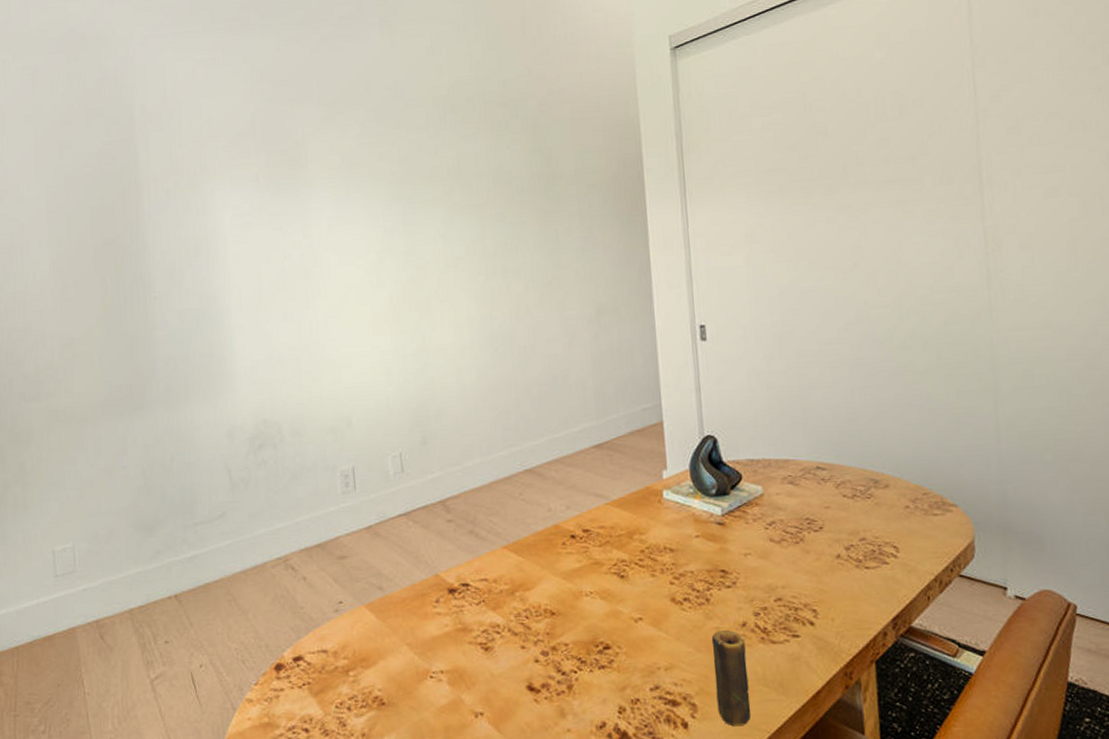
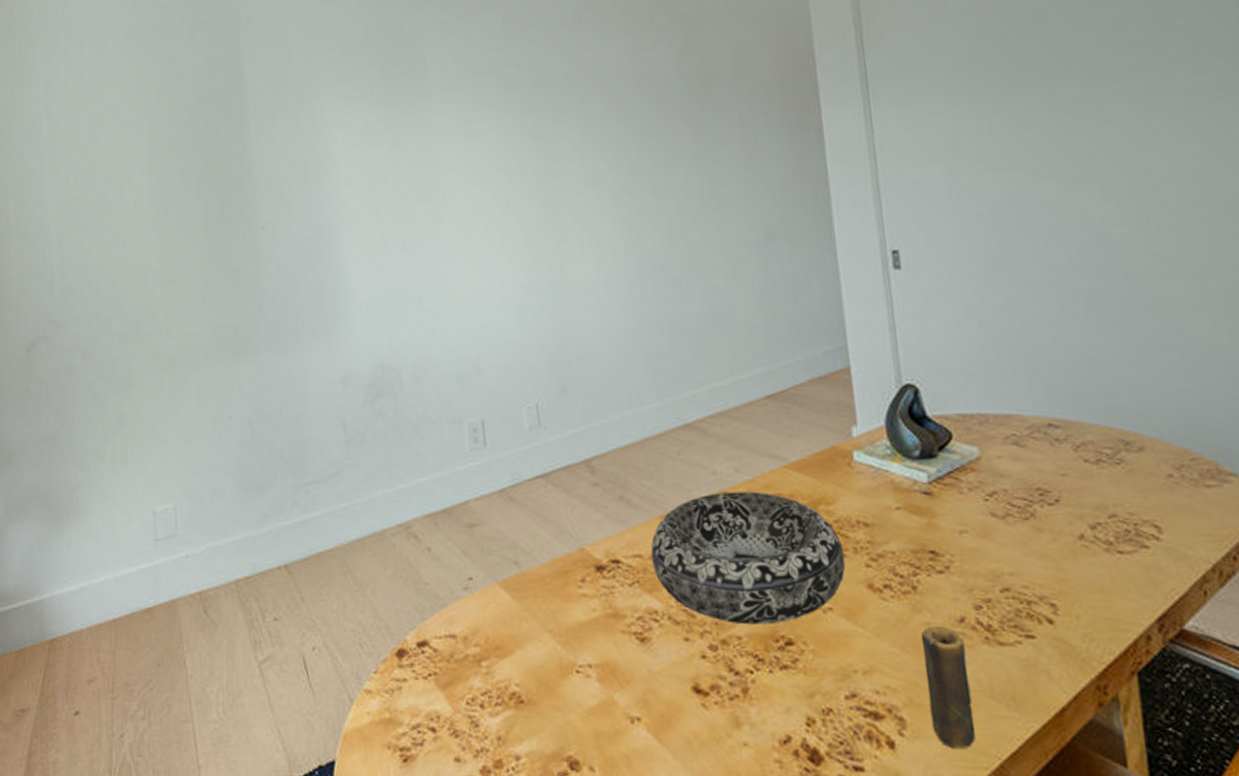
decorative bowl: none [495,524,654,634] -> present [650,491,846,625]

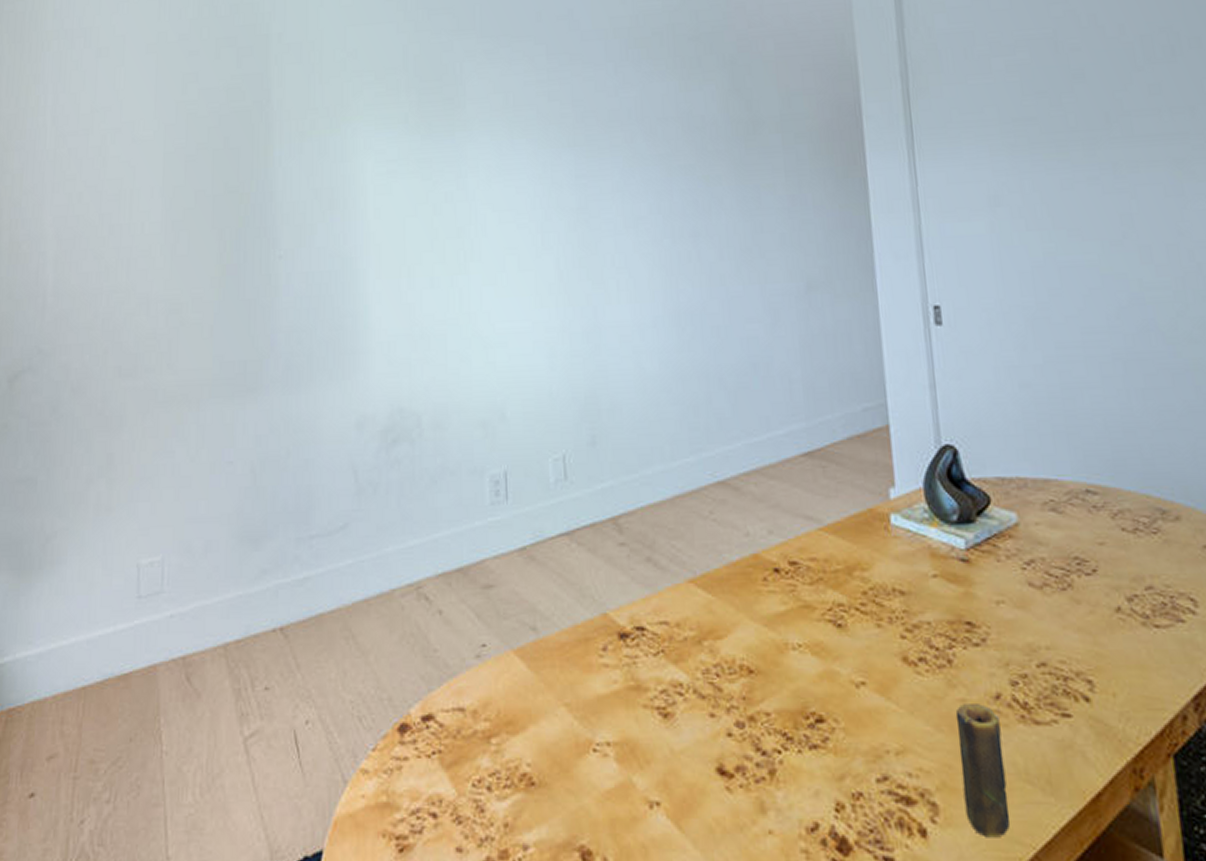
decorative bowl: present [650,491,846,625] -> none [678,555,880,700]

